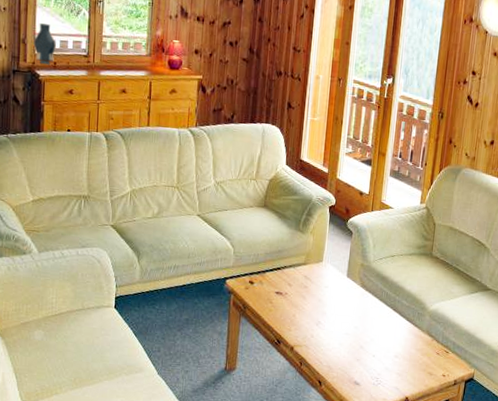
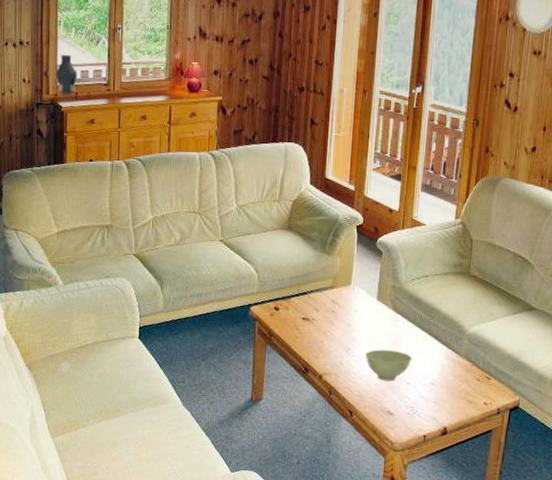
bowl: none [334,323,378,354] -> present [365,349,412,381]

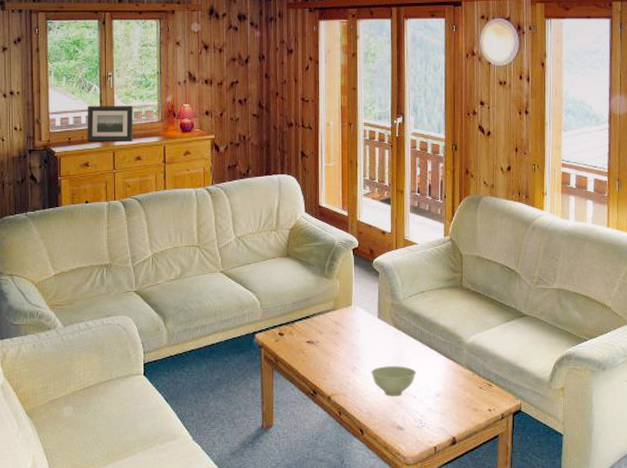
vase: present [55,55,77,96] -> none [47,103,70,142]
picture frame: none [94,60,141,100] -> present [87,106,133,143]

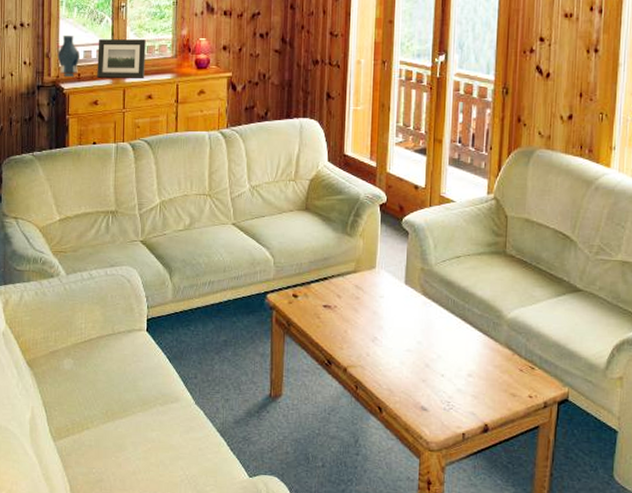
vase: none [47,103,70,142] -> present [57,36,80,78]
bowl: present [371,366,416,397] -> none [394,338,446,374]

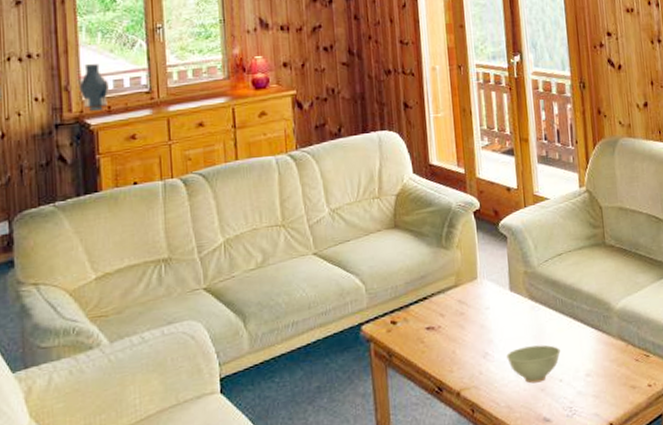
picture frame: present [97,39,146,79] -> none [130,62,193,109]
bowl: none [394,338,446,374] -> present [507,345,561,384]

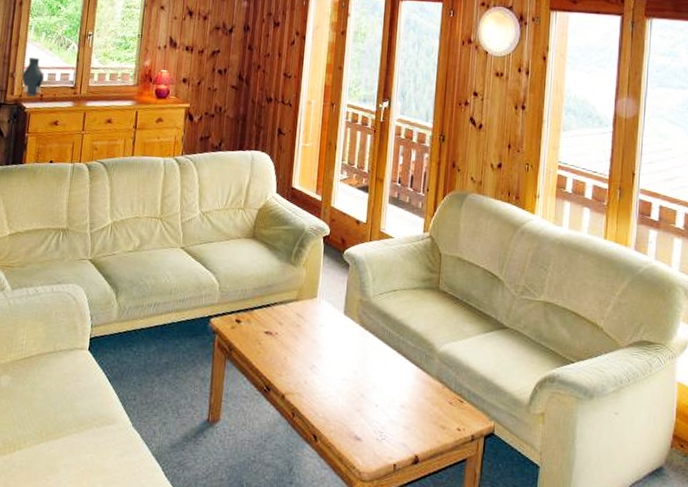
bowl: present [507,345,561,384] -> none [331,367,381,403]

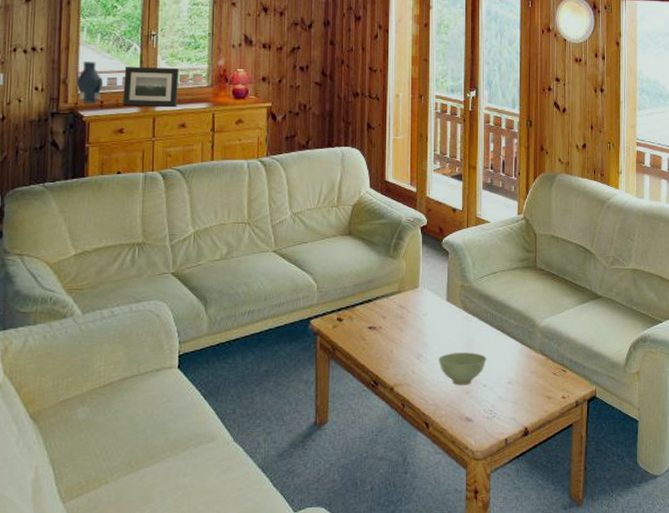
picture frame: none [59,64,110,104] -> present [123,67,179,108]
bowl: none [331,367,381,403] -> present [438,352,487,386]

